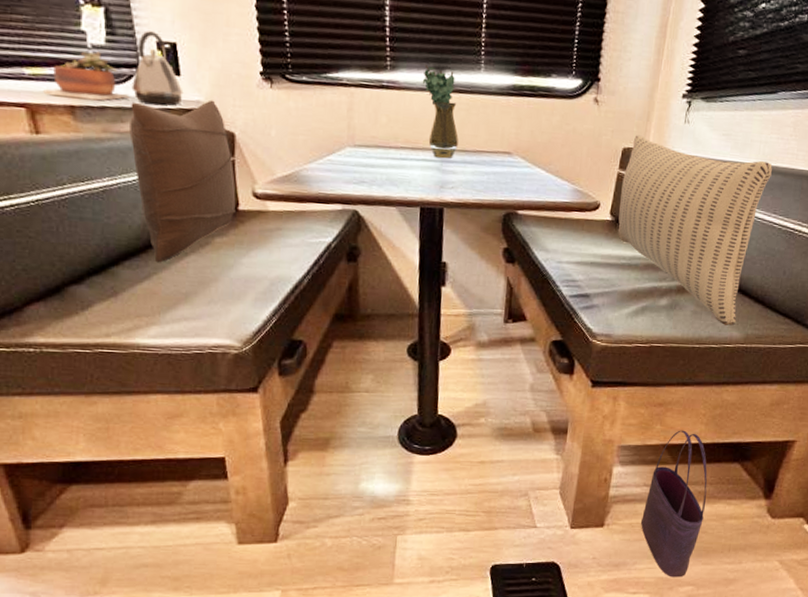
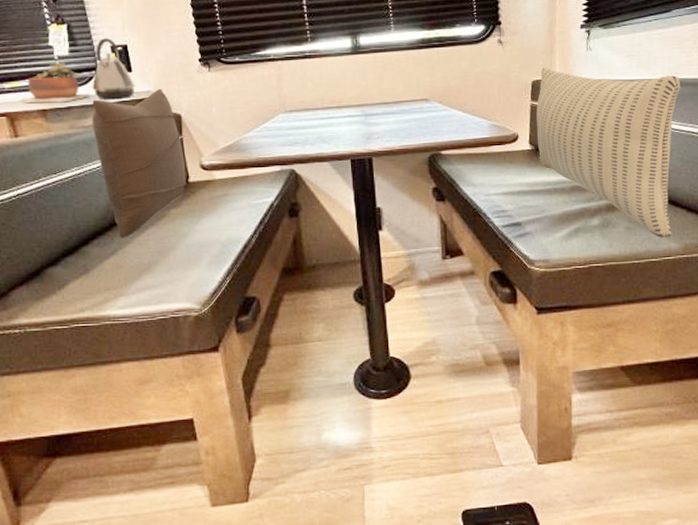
vase: present [422,64,459,159] -> none [340,32,379,113]
tote bag: present [641,430,708,577] -> none [610,349,676,510]

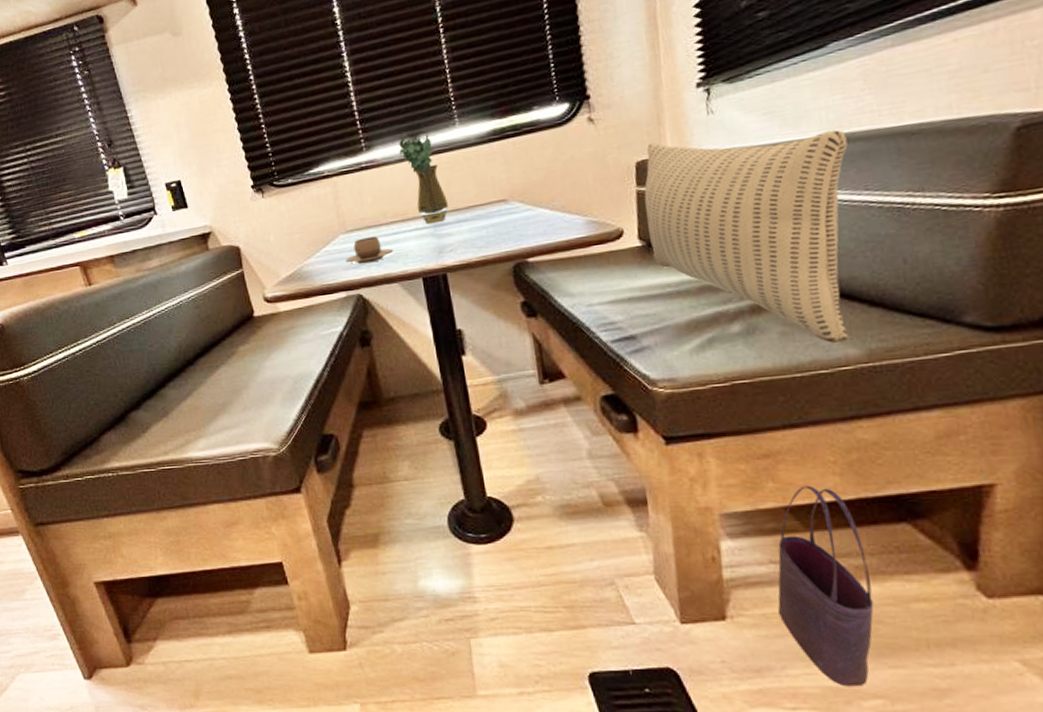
succulent plant: present [20,61,91,104] -> none [89,205,152,251]
kettle: present [92,38,135,99] -> none [152,176,193,239]
pillow: present [92,88,188,238] -> none [154,221,253,379]
teacup: none [281,118,328,142] -> present [344,236,394,265]
vase: none [340,32,379,113] -> present [399,134,448,225]
tote bag: none [610,349,676,510] -> present [778,485,874,687]

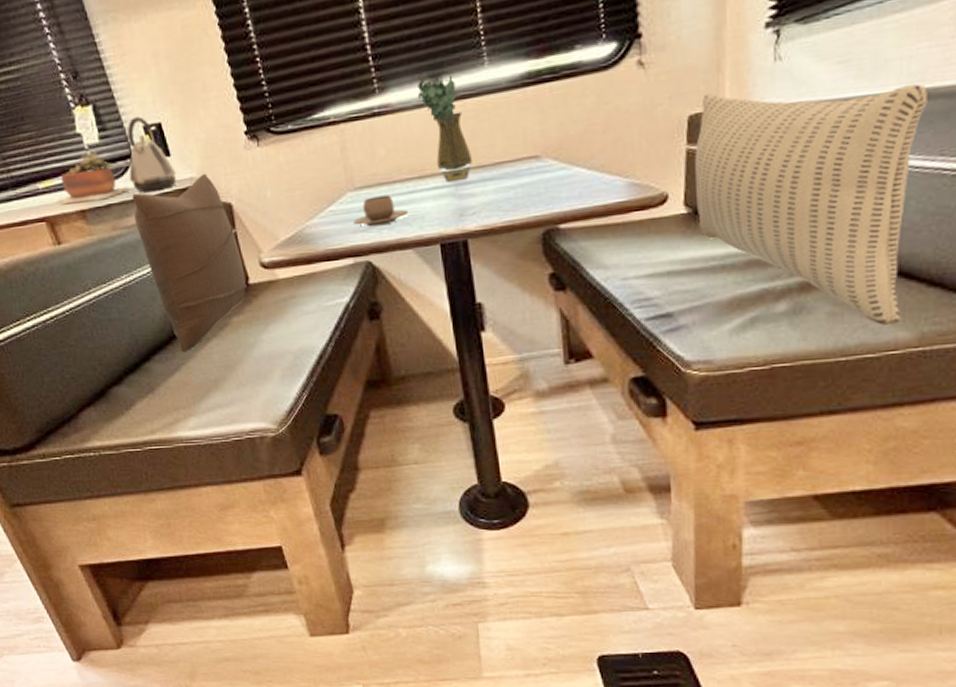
succulent plant: none [89,205,152,251] -> present [56,150,130,205]
kettle: none [152,176,193,239] -> present [127,116,177,192]
pillow: none [154,221,253,379] -> present [132,173,248,353]
tote bag: present [778,485,874,687] -> none [795,474,891,669]

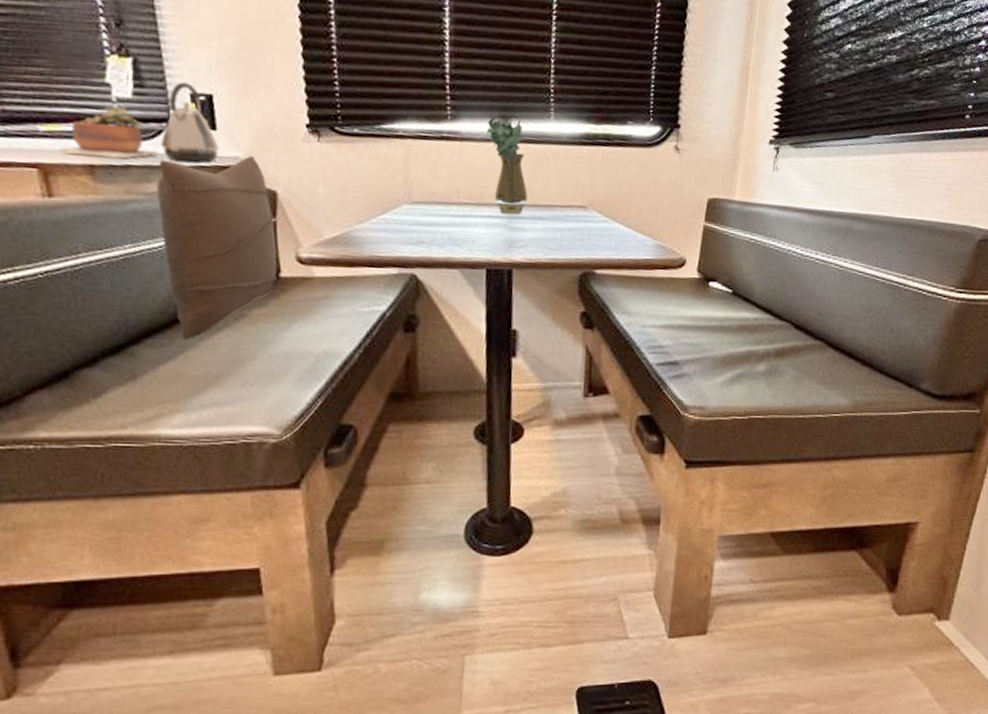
teacup: present [352,195,409,227] -> none [403,213,461,243]
pillow: present [695,84,927,325] -> none [707,184,870,392]

